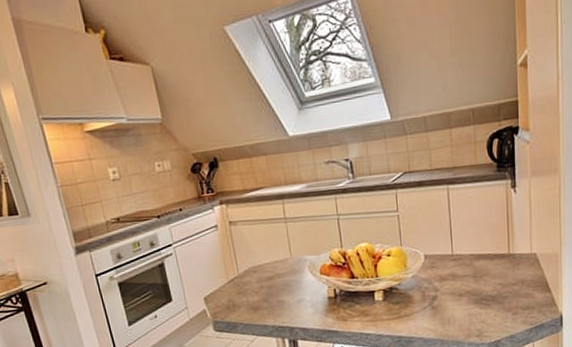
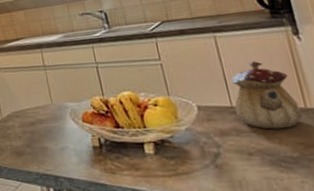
teapot: none [454,212,506,273] -> present [231,61,303,130]

